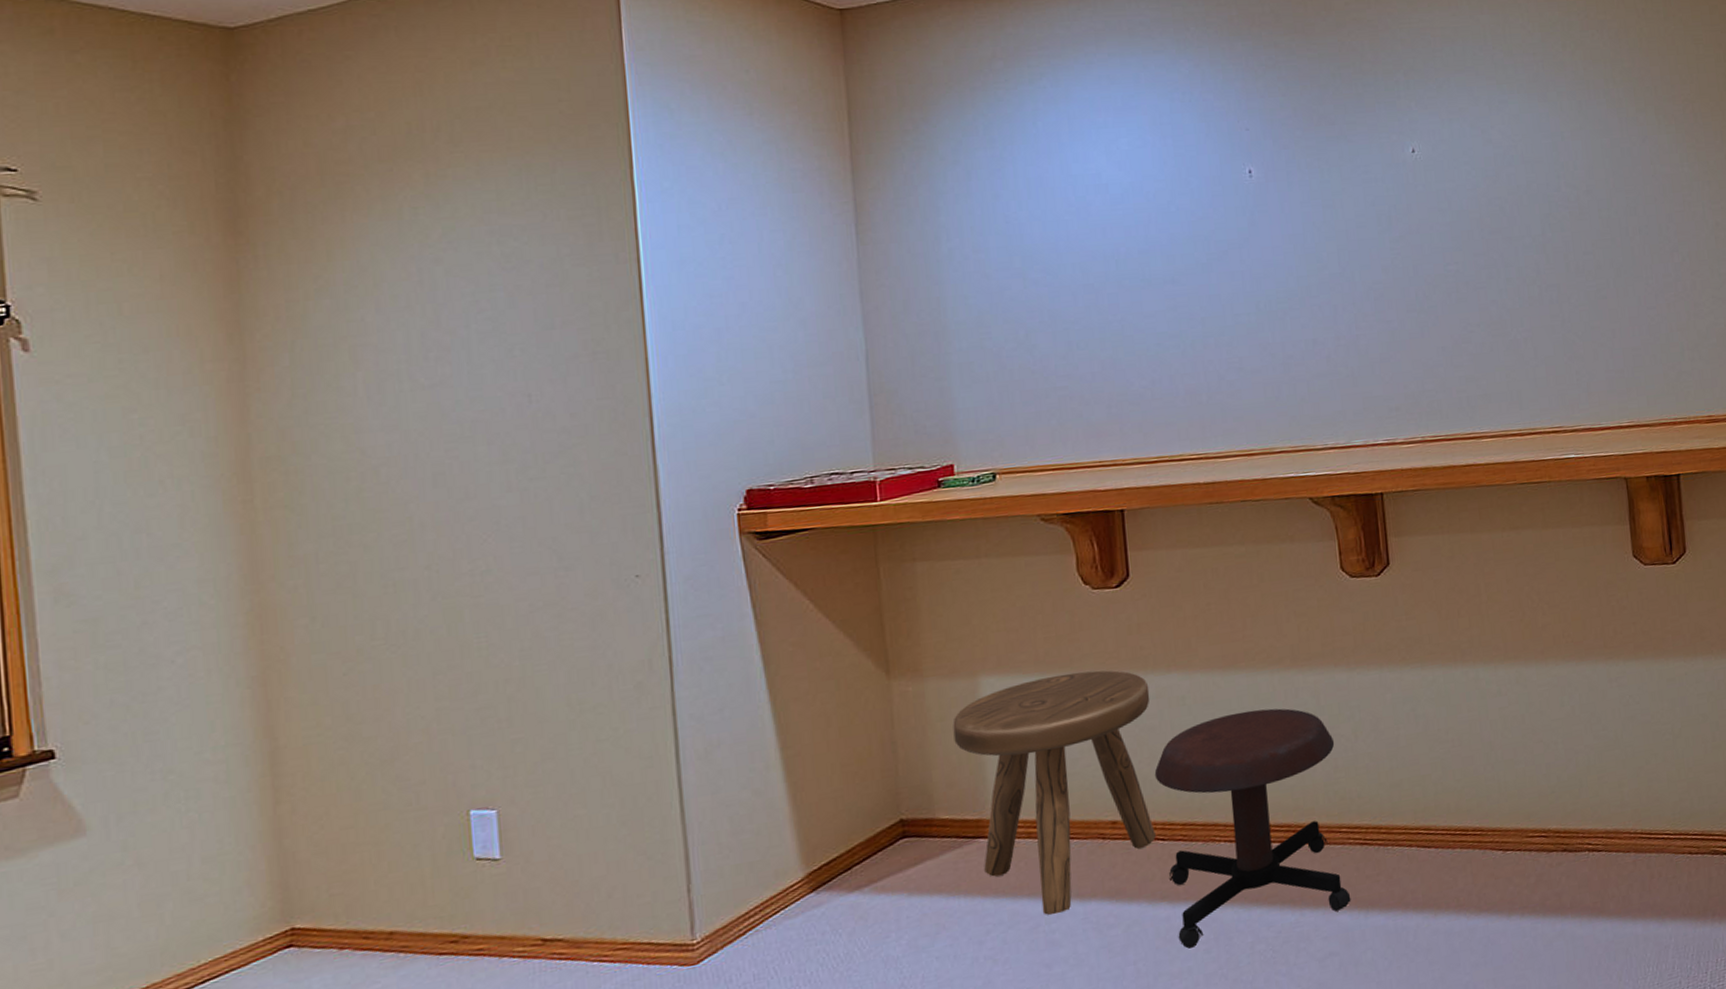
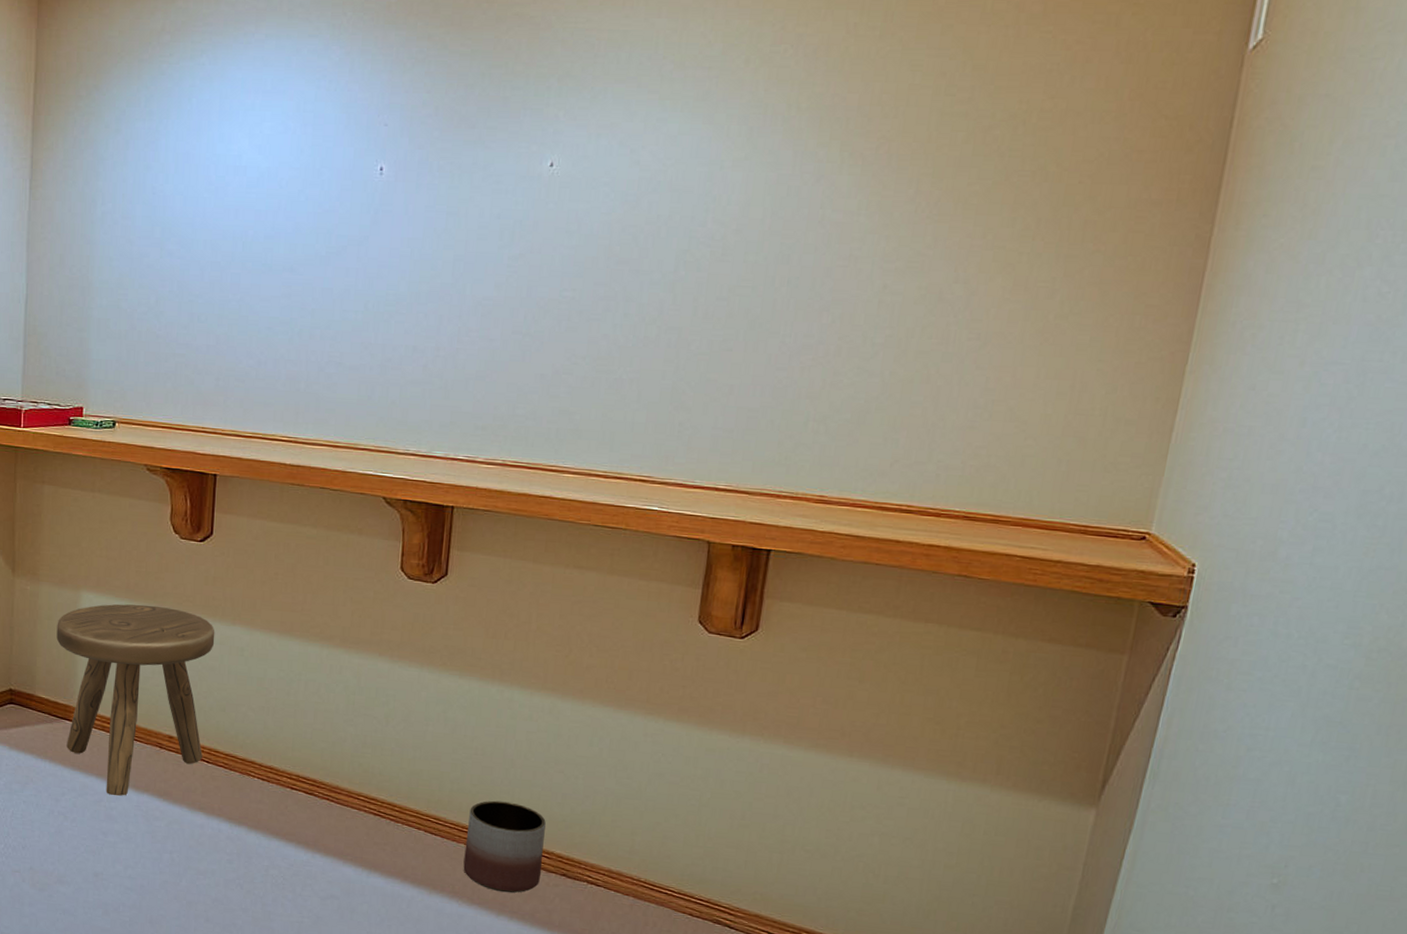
stool: present [1154,708,1351,949] -> none [207,673,367,864]
planter: none [1458,787,1543,891] -> present [463,800,546,893]

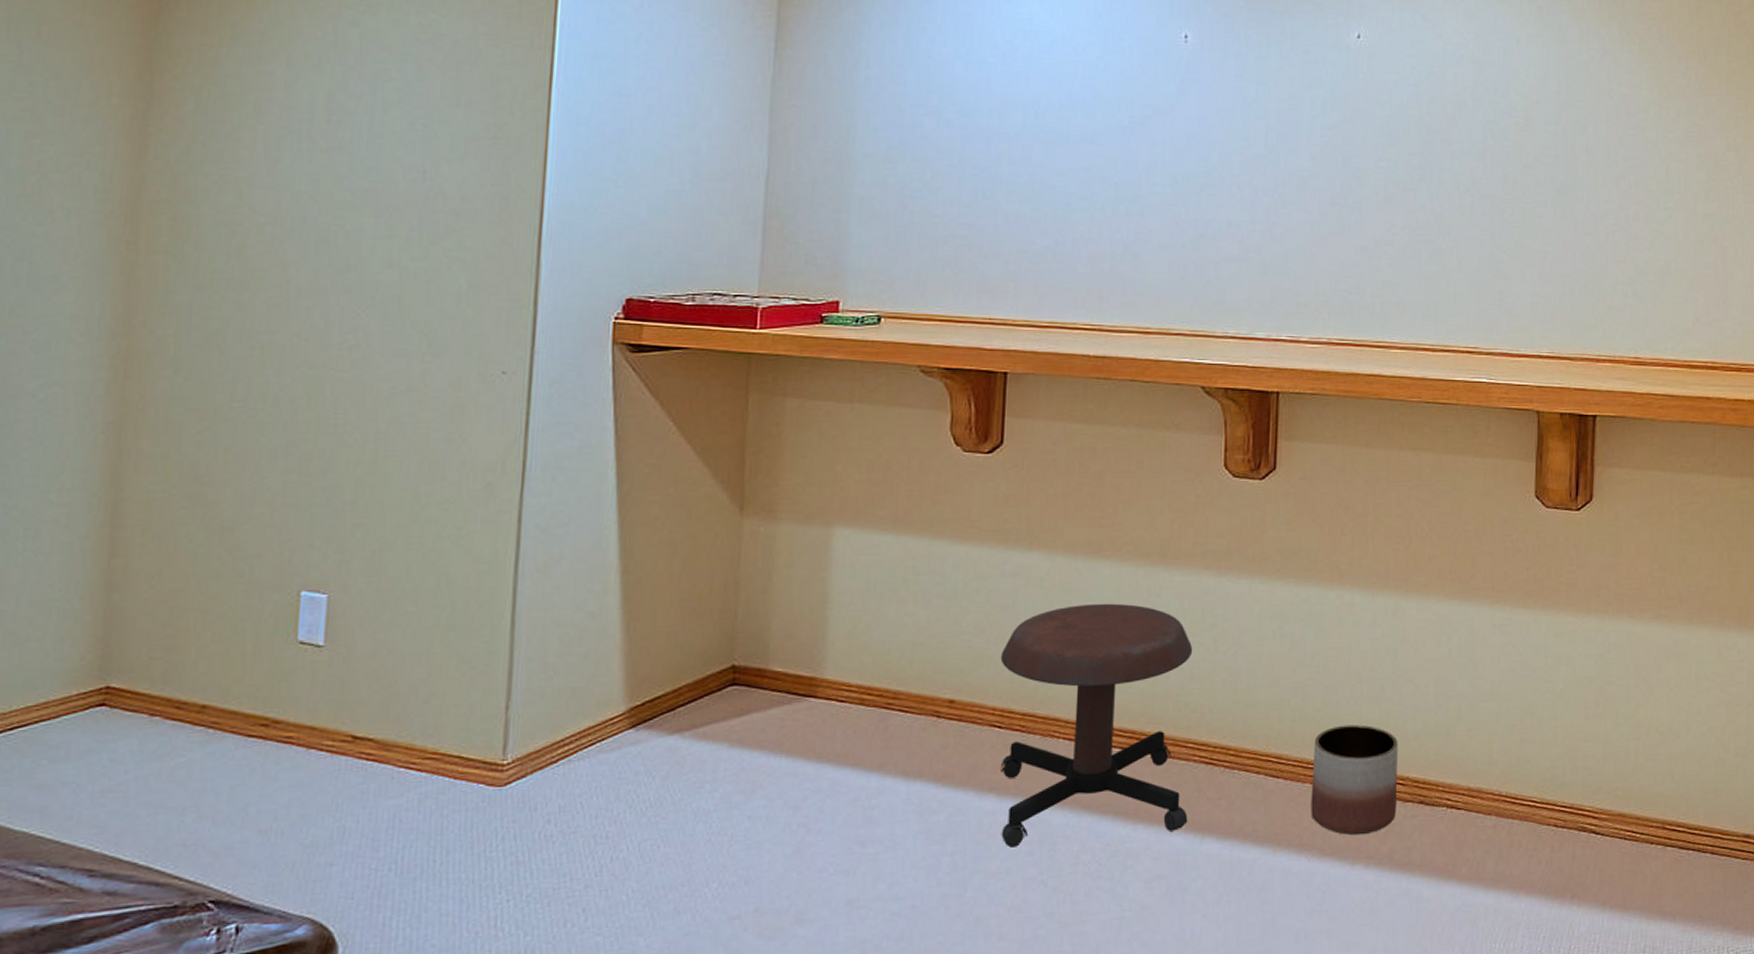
stool: present [56,604,215,796] -> none [799,536,1008,789]
stool: none [207,673,367,864] -> present [1000,603,1193,848]

